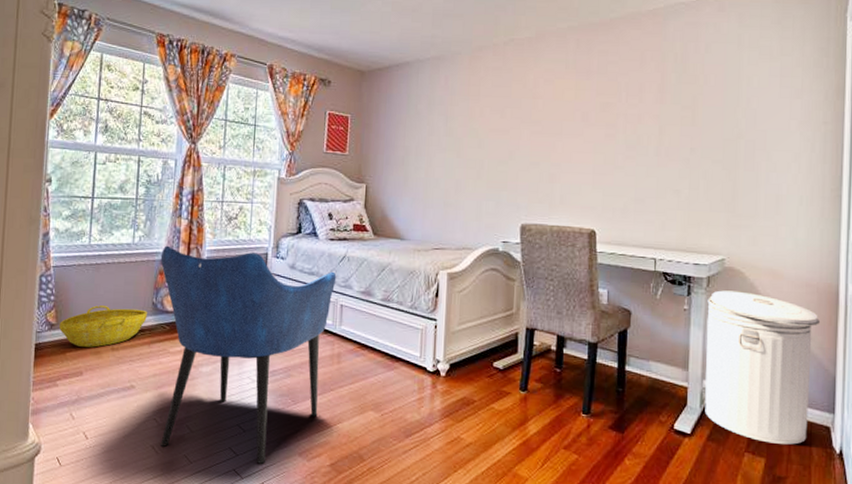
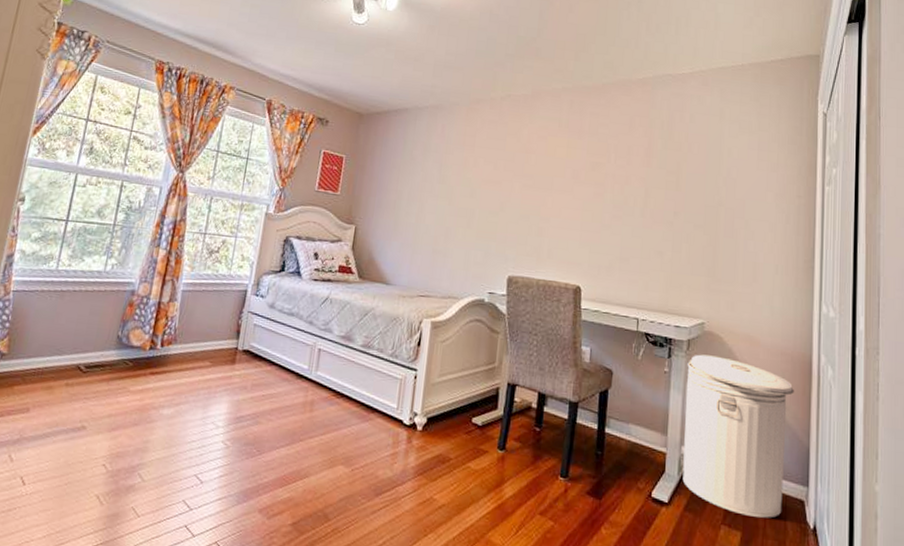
basket: present [59,305,147,348] -> none [10,335,111,382]
armchair: present [160,245,337,464] -> none [106,276,317,521]

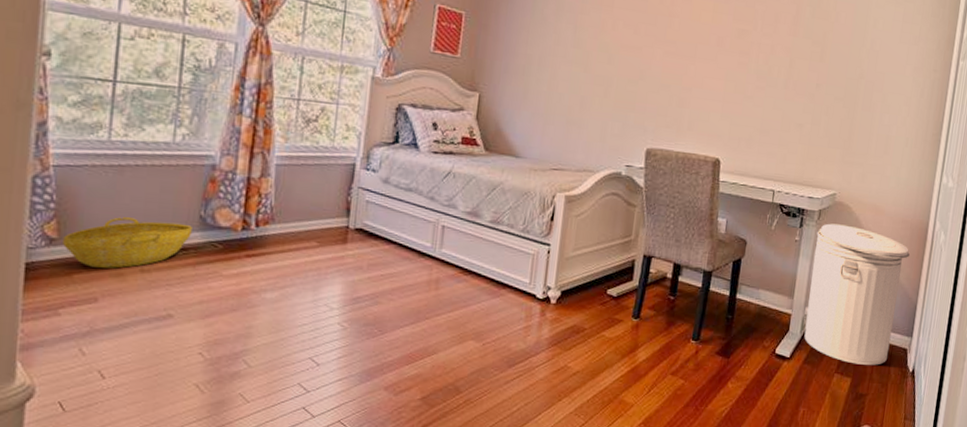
basket: none [10,335,111,382] -> present [63,217,192,269]

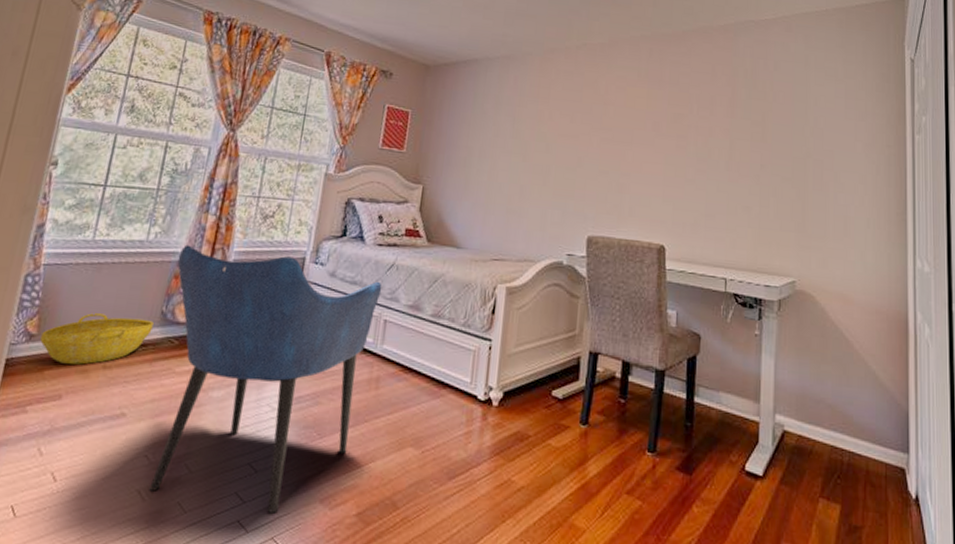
armchair: none [207,148,439,400] -> present [149,244,382,514]
can: present [804,223,911,365] -> none [777,315,892,489]

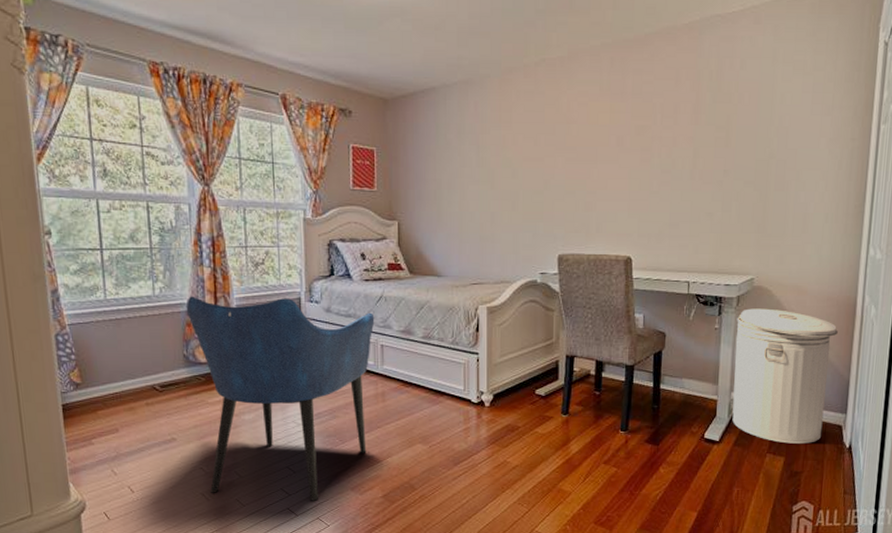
basket: present [40,313,154,365] -> none [85,362,180,404]
can: none [777,315,892,489] -> present [732,308,839,444]

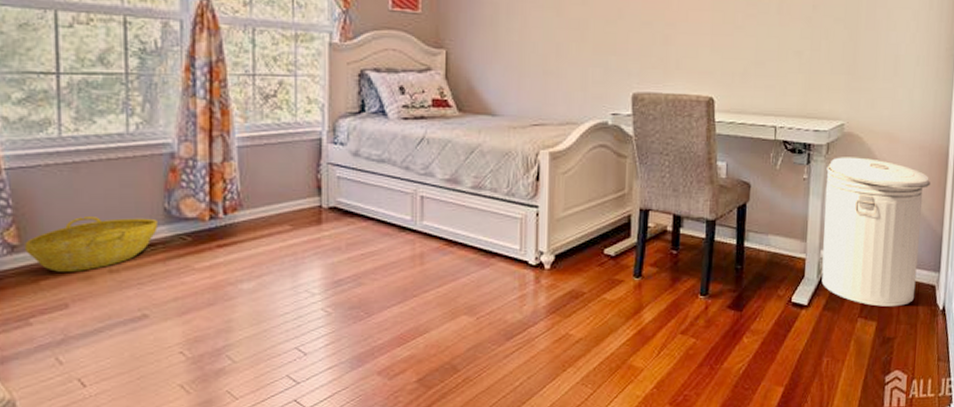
basket: none [85,362,180,404] -> present [25,217,158,272]
armchair: present [186,296,375,501] -> none [170,134,414,390]

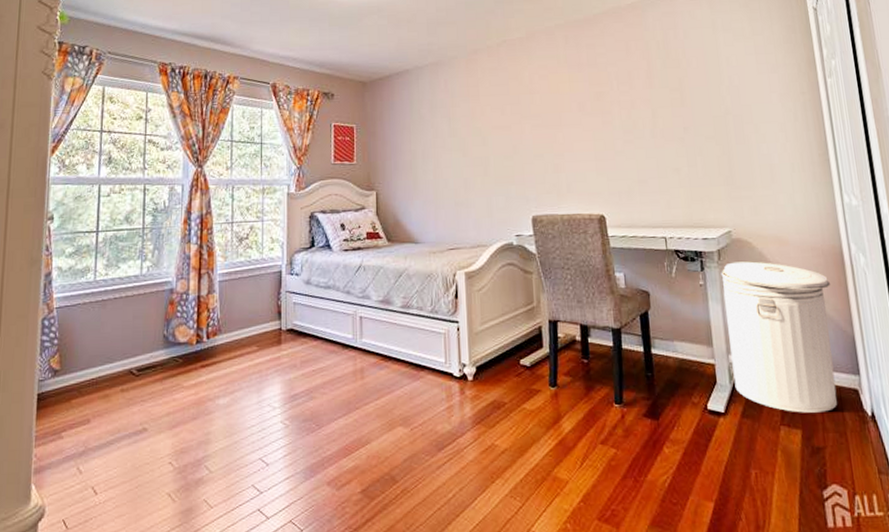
basket: present [25,217,158,272] -> none [64,344,158,392]

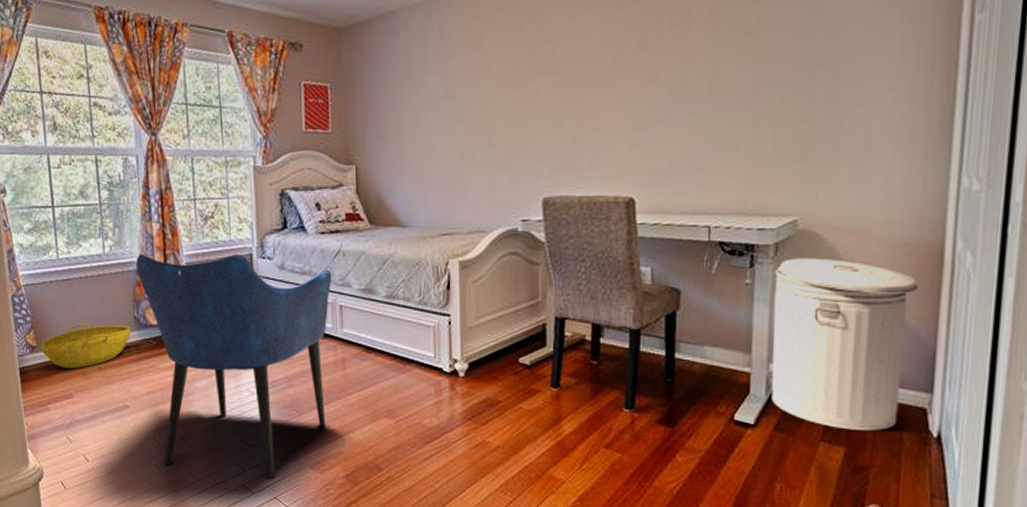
basket: none [64,344,158,392] -> present [40,324,131,368]
armchair: none [170,272,354,500] -> present [135,253,332,478]

